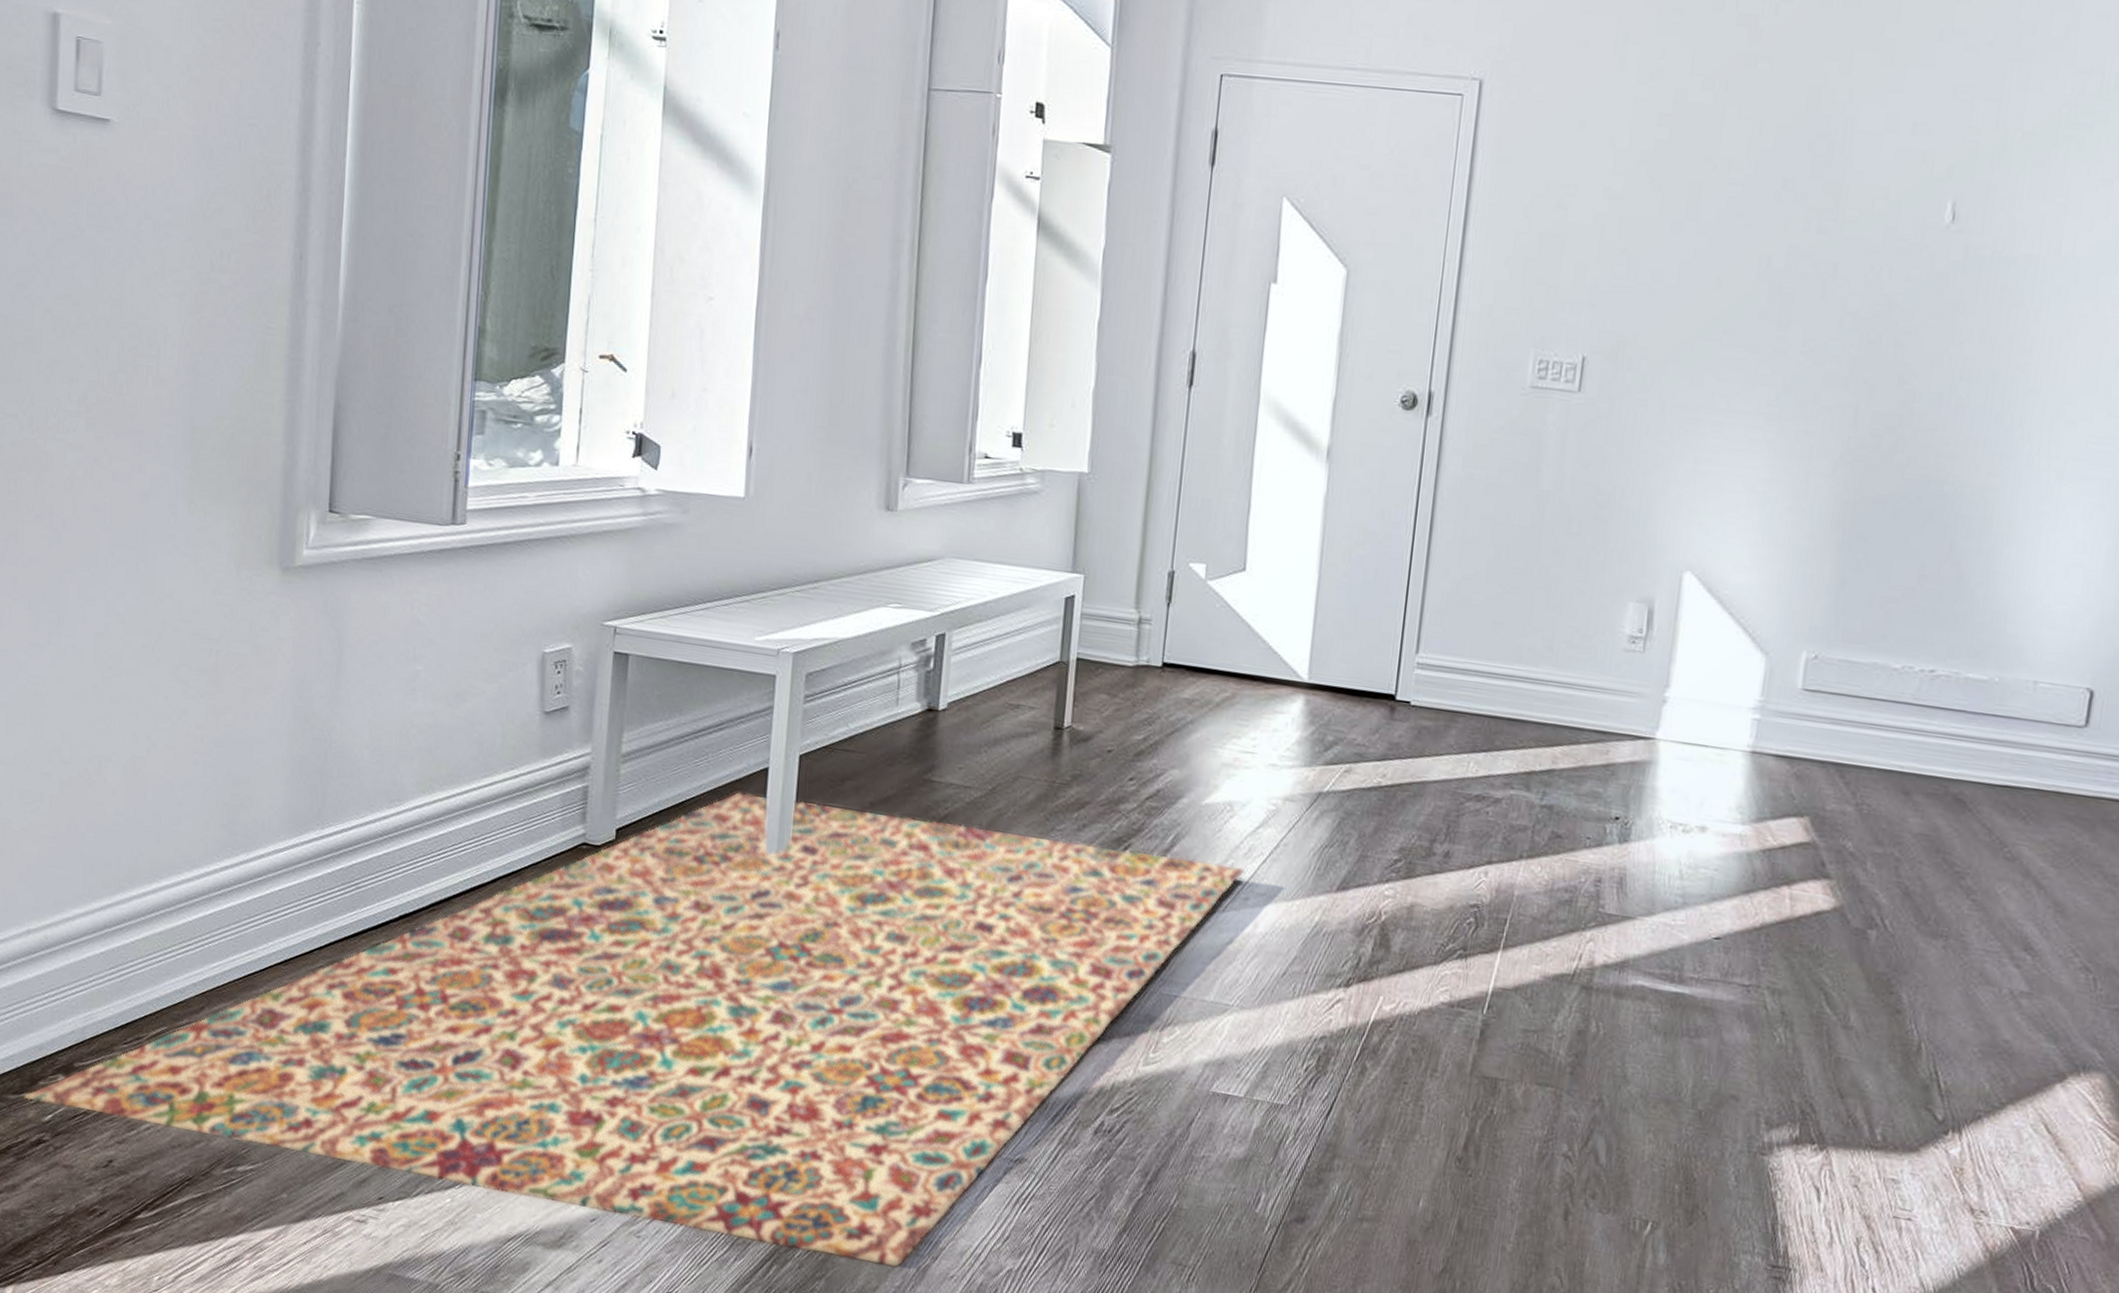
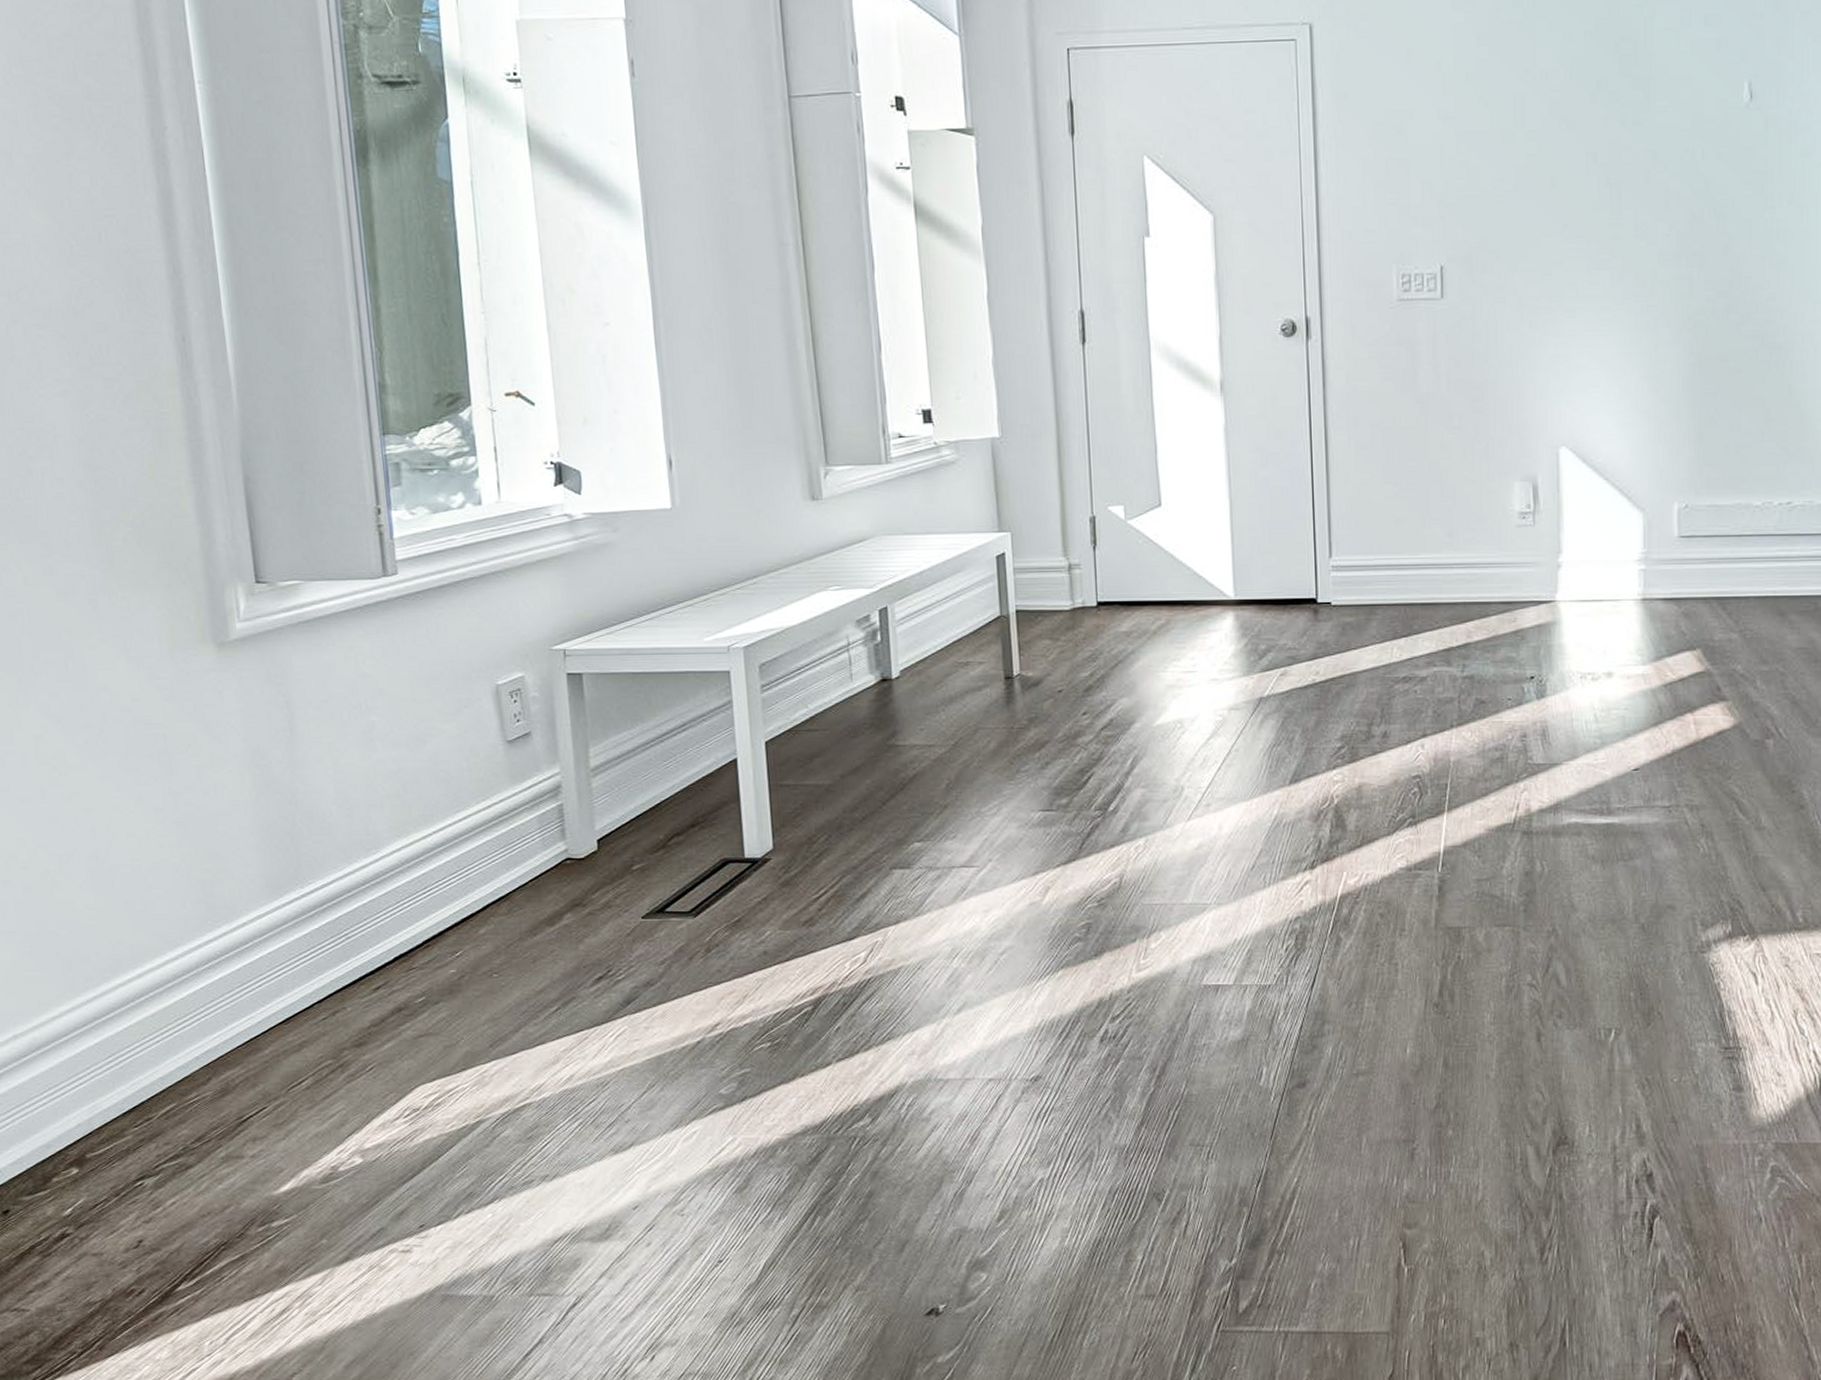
rug: present [23,792,1244,1267] -> none [39,777,1202,1199]

